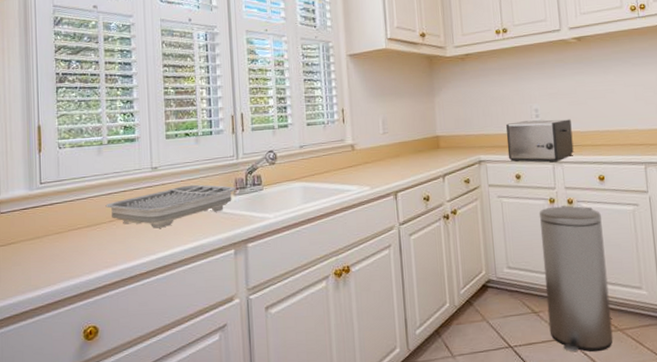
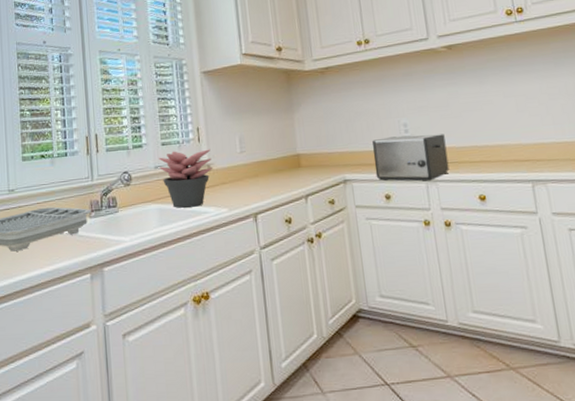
succulent plant: none [304,130,356,186] -> present [158,149,212,208]
pedal bin: present [539,205,613,353] -> none [412,228,505,393]

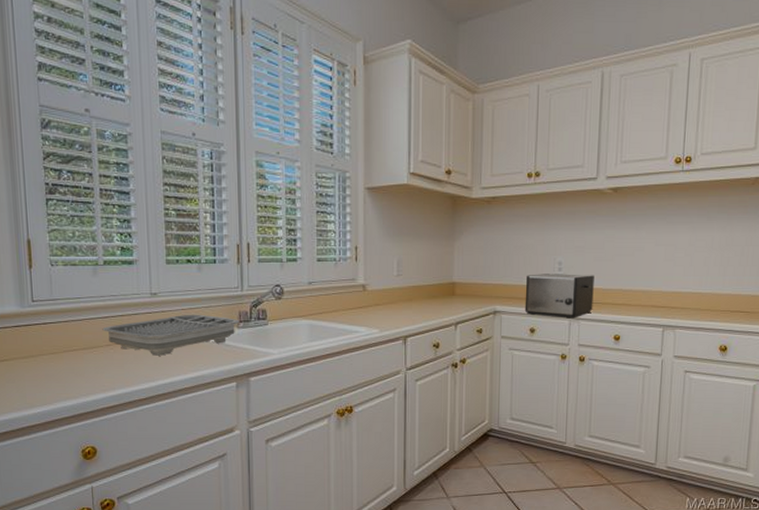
succulent plant: present [158,149,212,208] -> none [313,268,367,325]

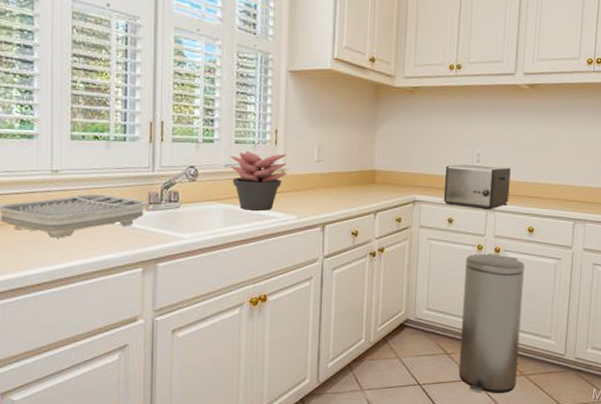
succulent plant: none [313,268,367,325] -> present [230,151,287,211]
pedal bin: none [544,363,611,502] -> present [458,253,524,393]

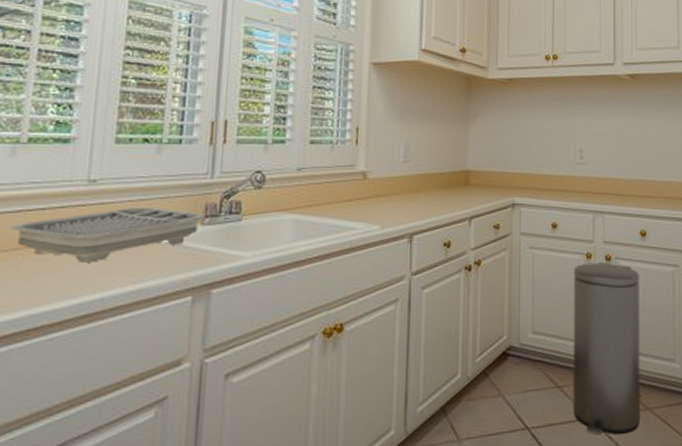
succulent plant: present [230,151,287,211] -> none [303,152,369,221]
toaster: present [443,164,511,210] -> none [545,162,617,212]

